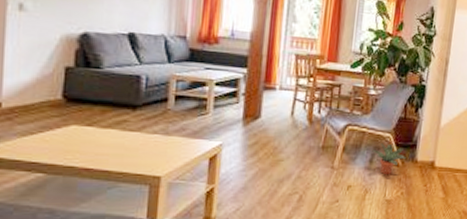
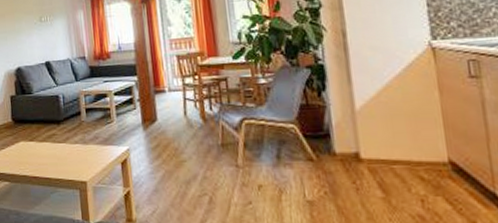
potted plant: present [372,143,406,175] -> none [277,135,321,172]

